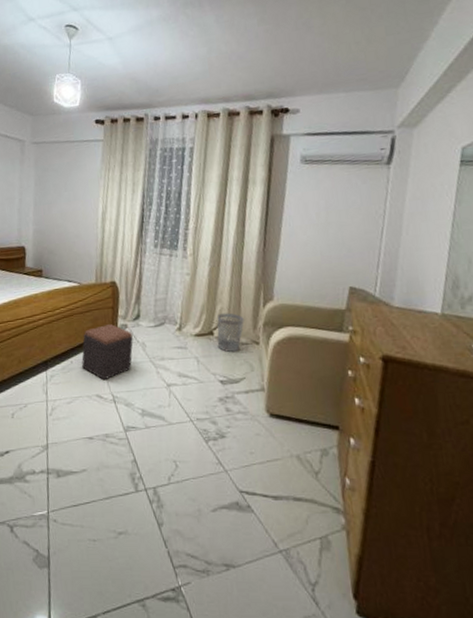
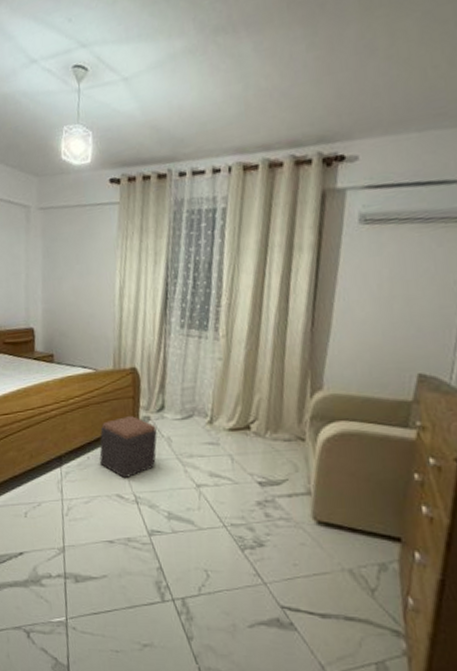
wastebasket: present [217,313,244,353] -> none [254,404,287,450]

